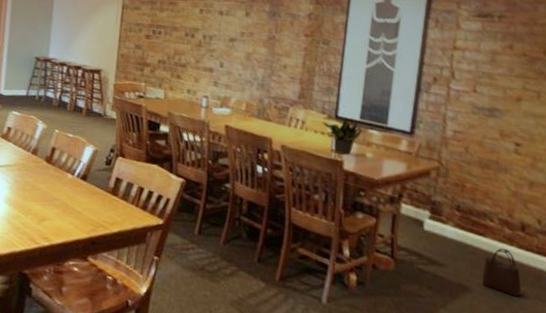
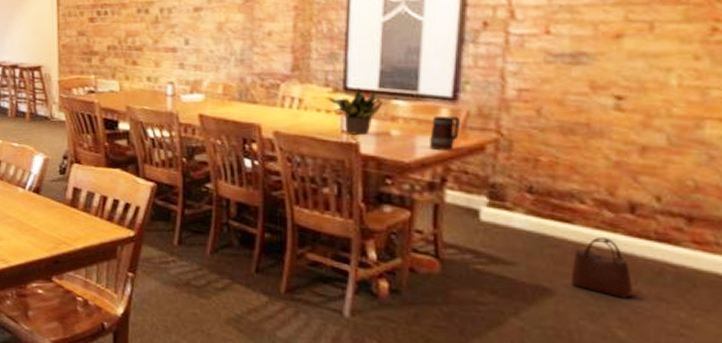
beer mug: none [393,145,415,173] -> present [430,115,461,151]

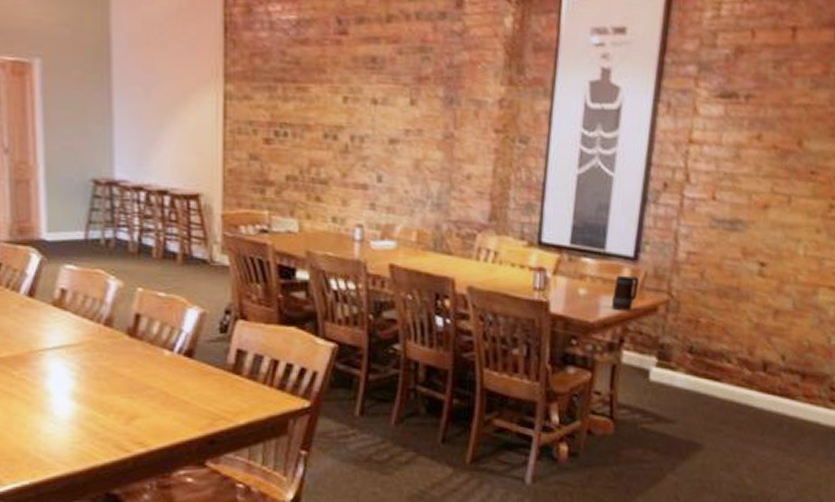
potted plant: present [326,88,383,135] -> none [520,243,573,293]
handbag: present [572,236,634,298] -> none [716,393,761,449]

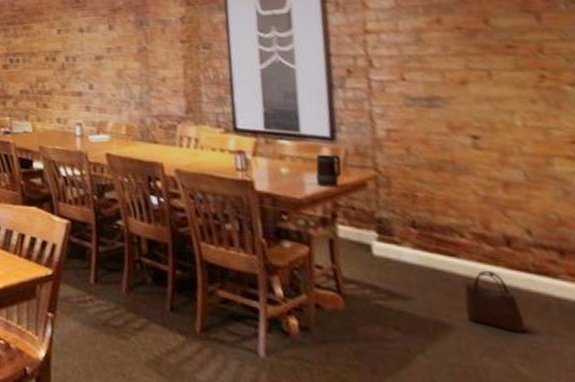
handbag: none [716,393,761,449] -> present [464,270,526,333]

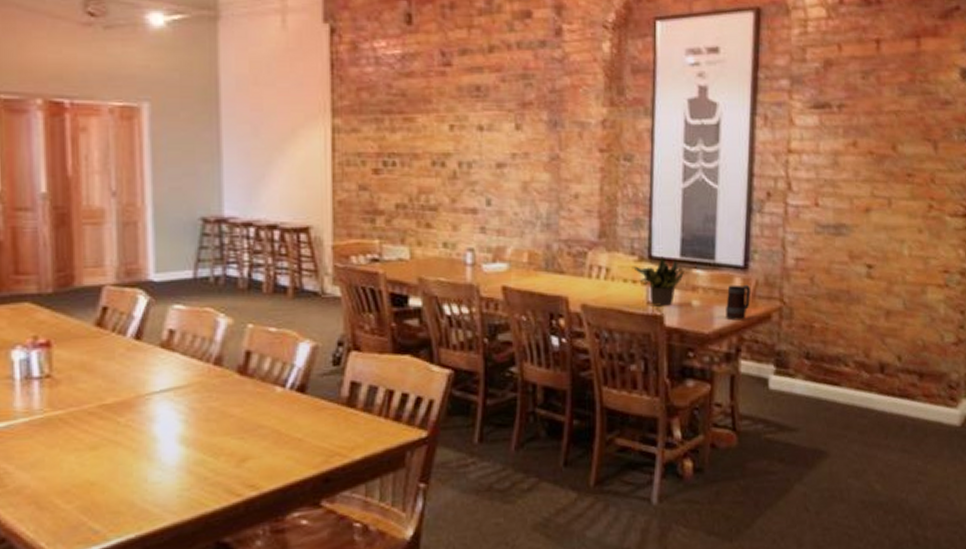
potted plant: none [219,129,270,172] -> present [632,256,684,306]
handbag: present [464,270,526,333] -> none [841,396,885,453]

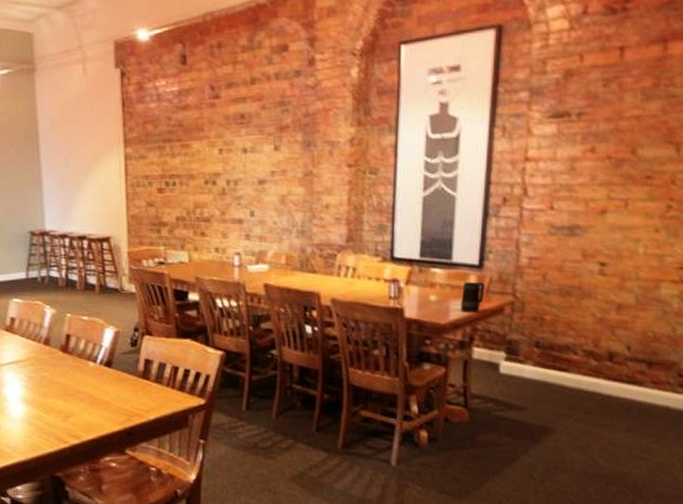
potted plant: present [632,256,684,306] -> none [376,257,423,301]

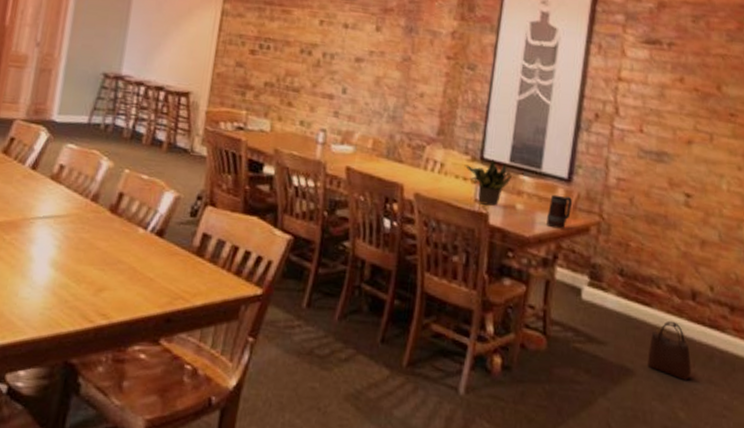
potted plant: none [376,257,423,301] -> present [464,159,512,206]
handbag: none [567,382,611,432] -> present [648,320,692,380]

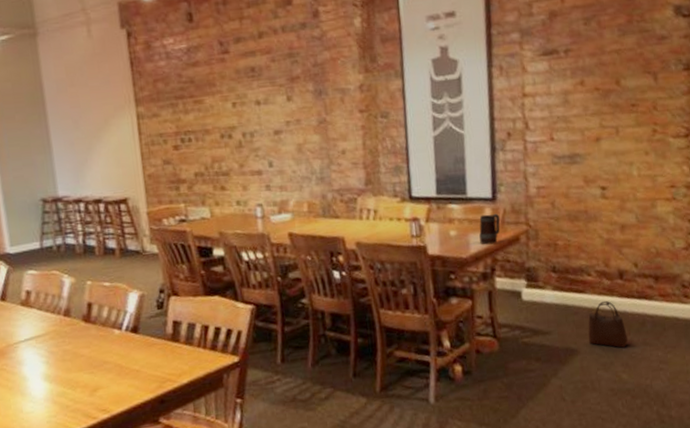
potted plant: present [464,159,512,206] -> none [396,196,441,239]

